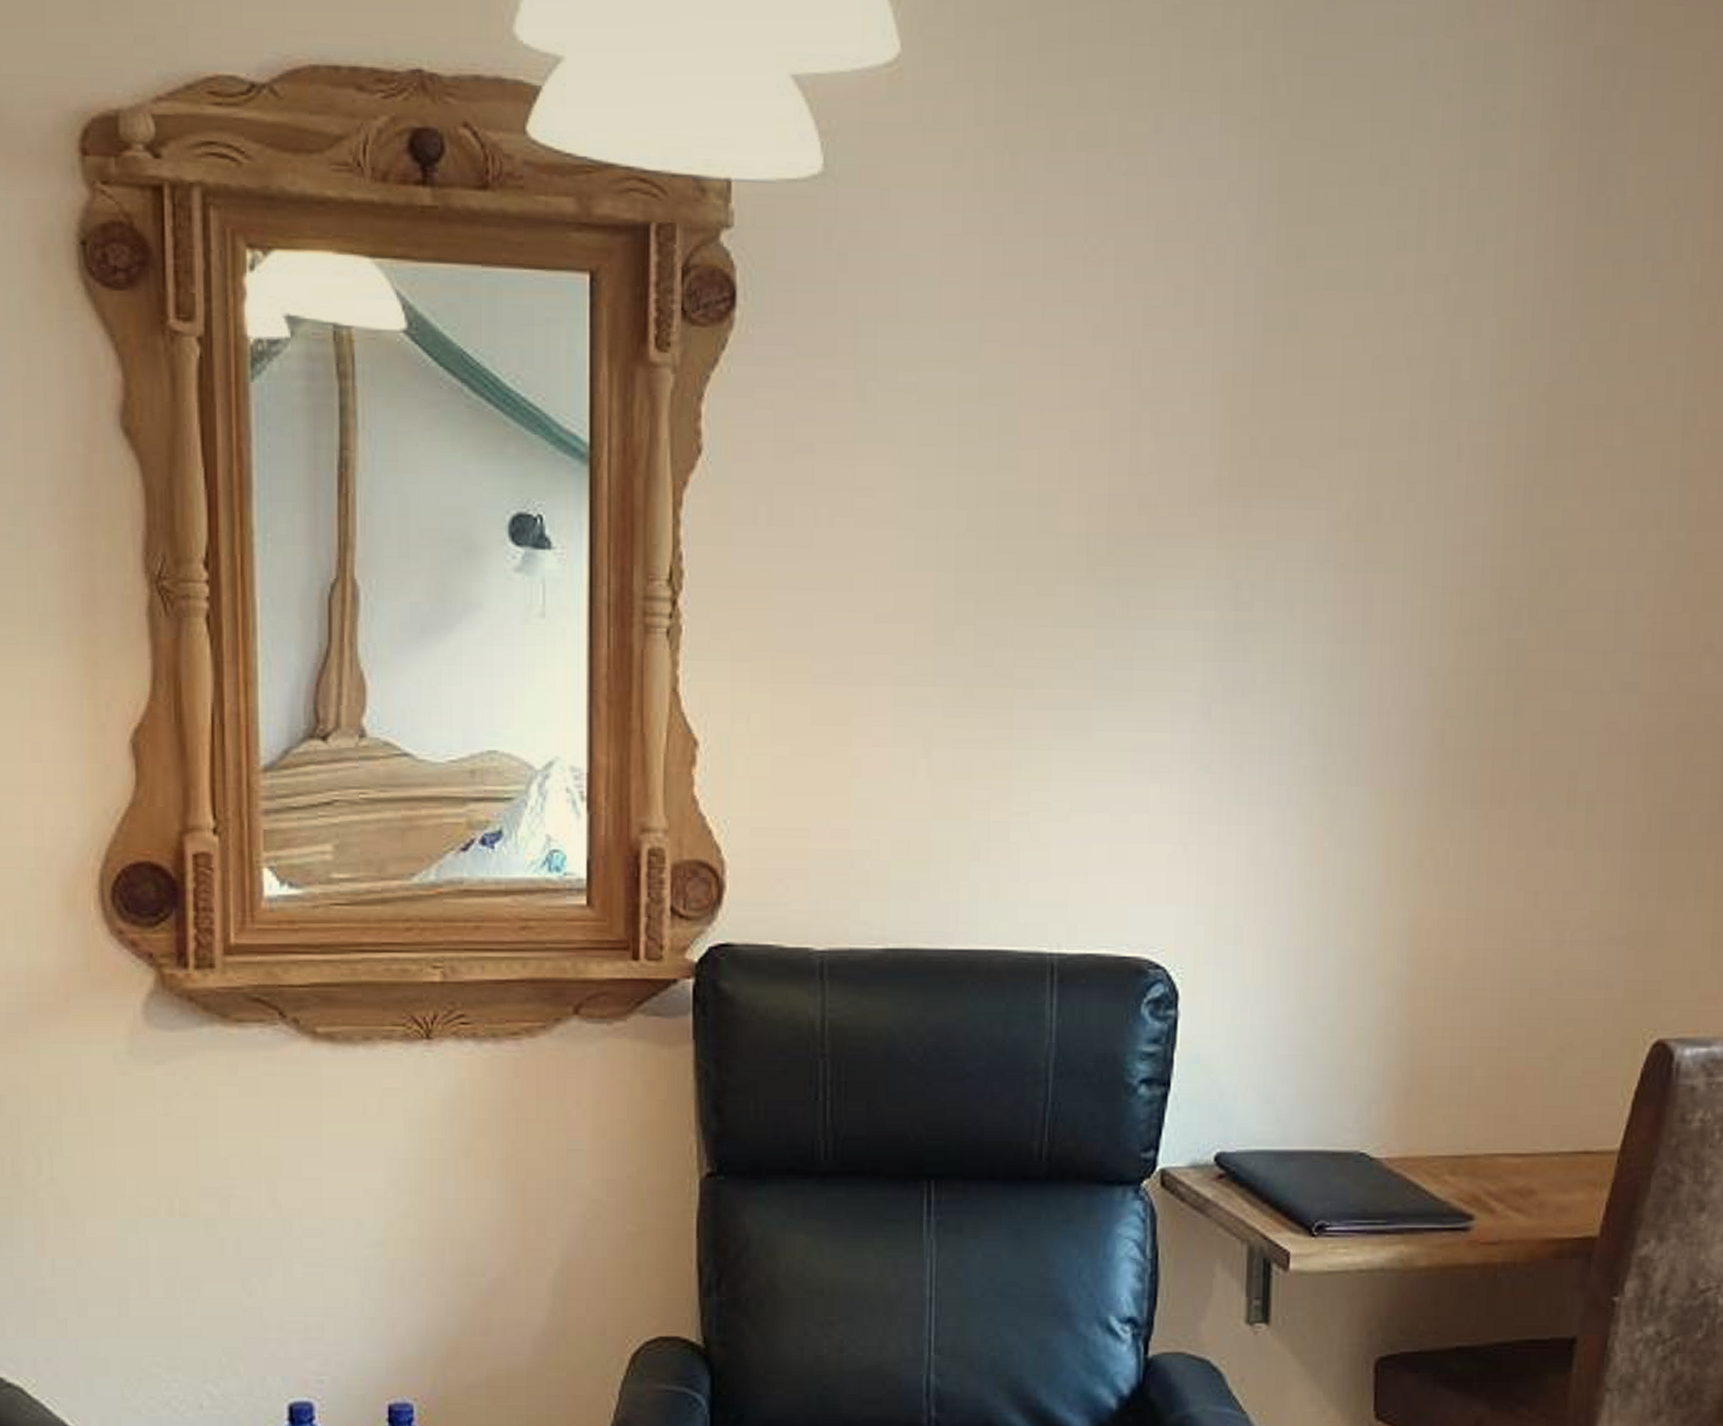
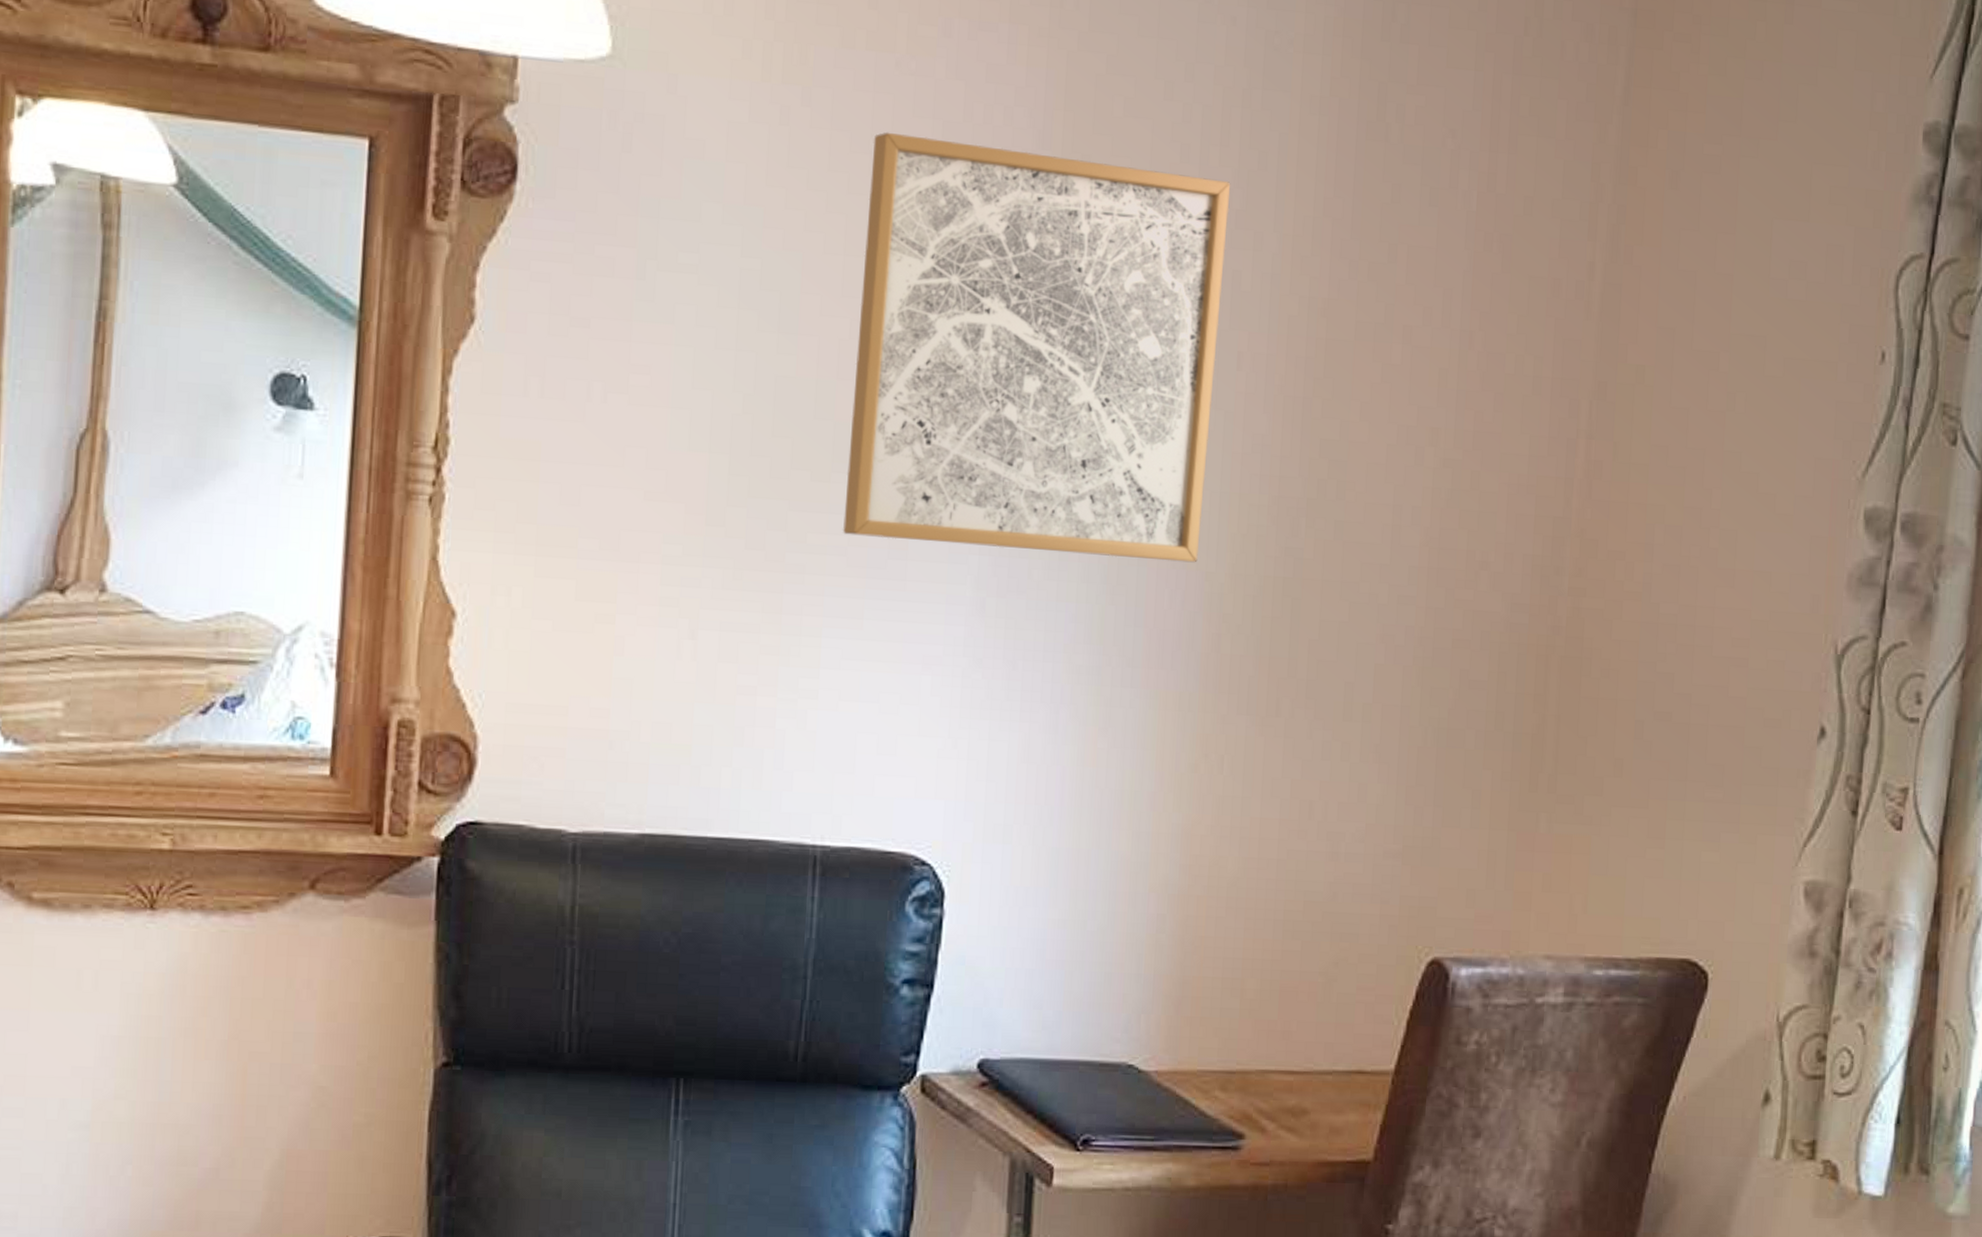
wall art: none [1068,235,1449,659] -> present [842,132,1231,563]

